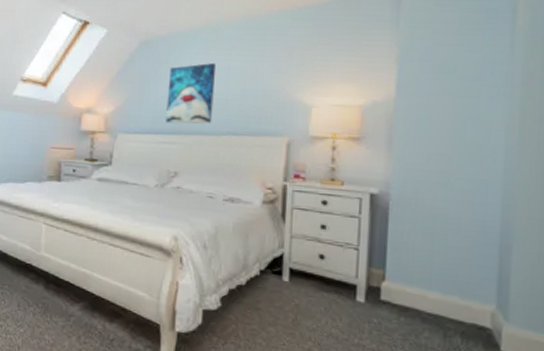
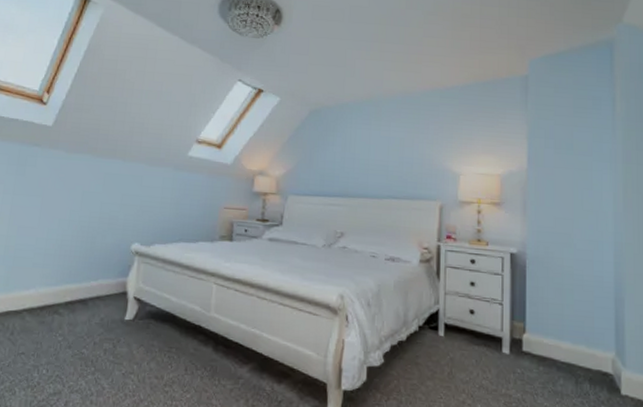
wall art: present [166,63,215,124] -> none [333,132,377,188]

